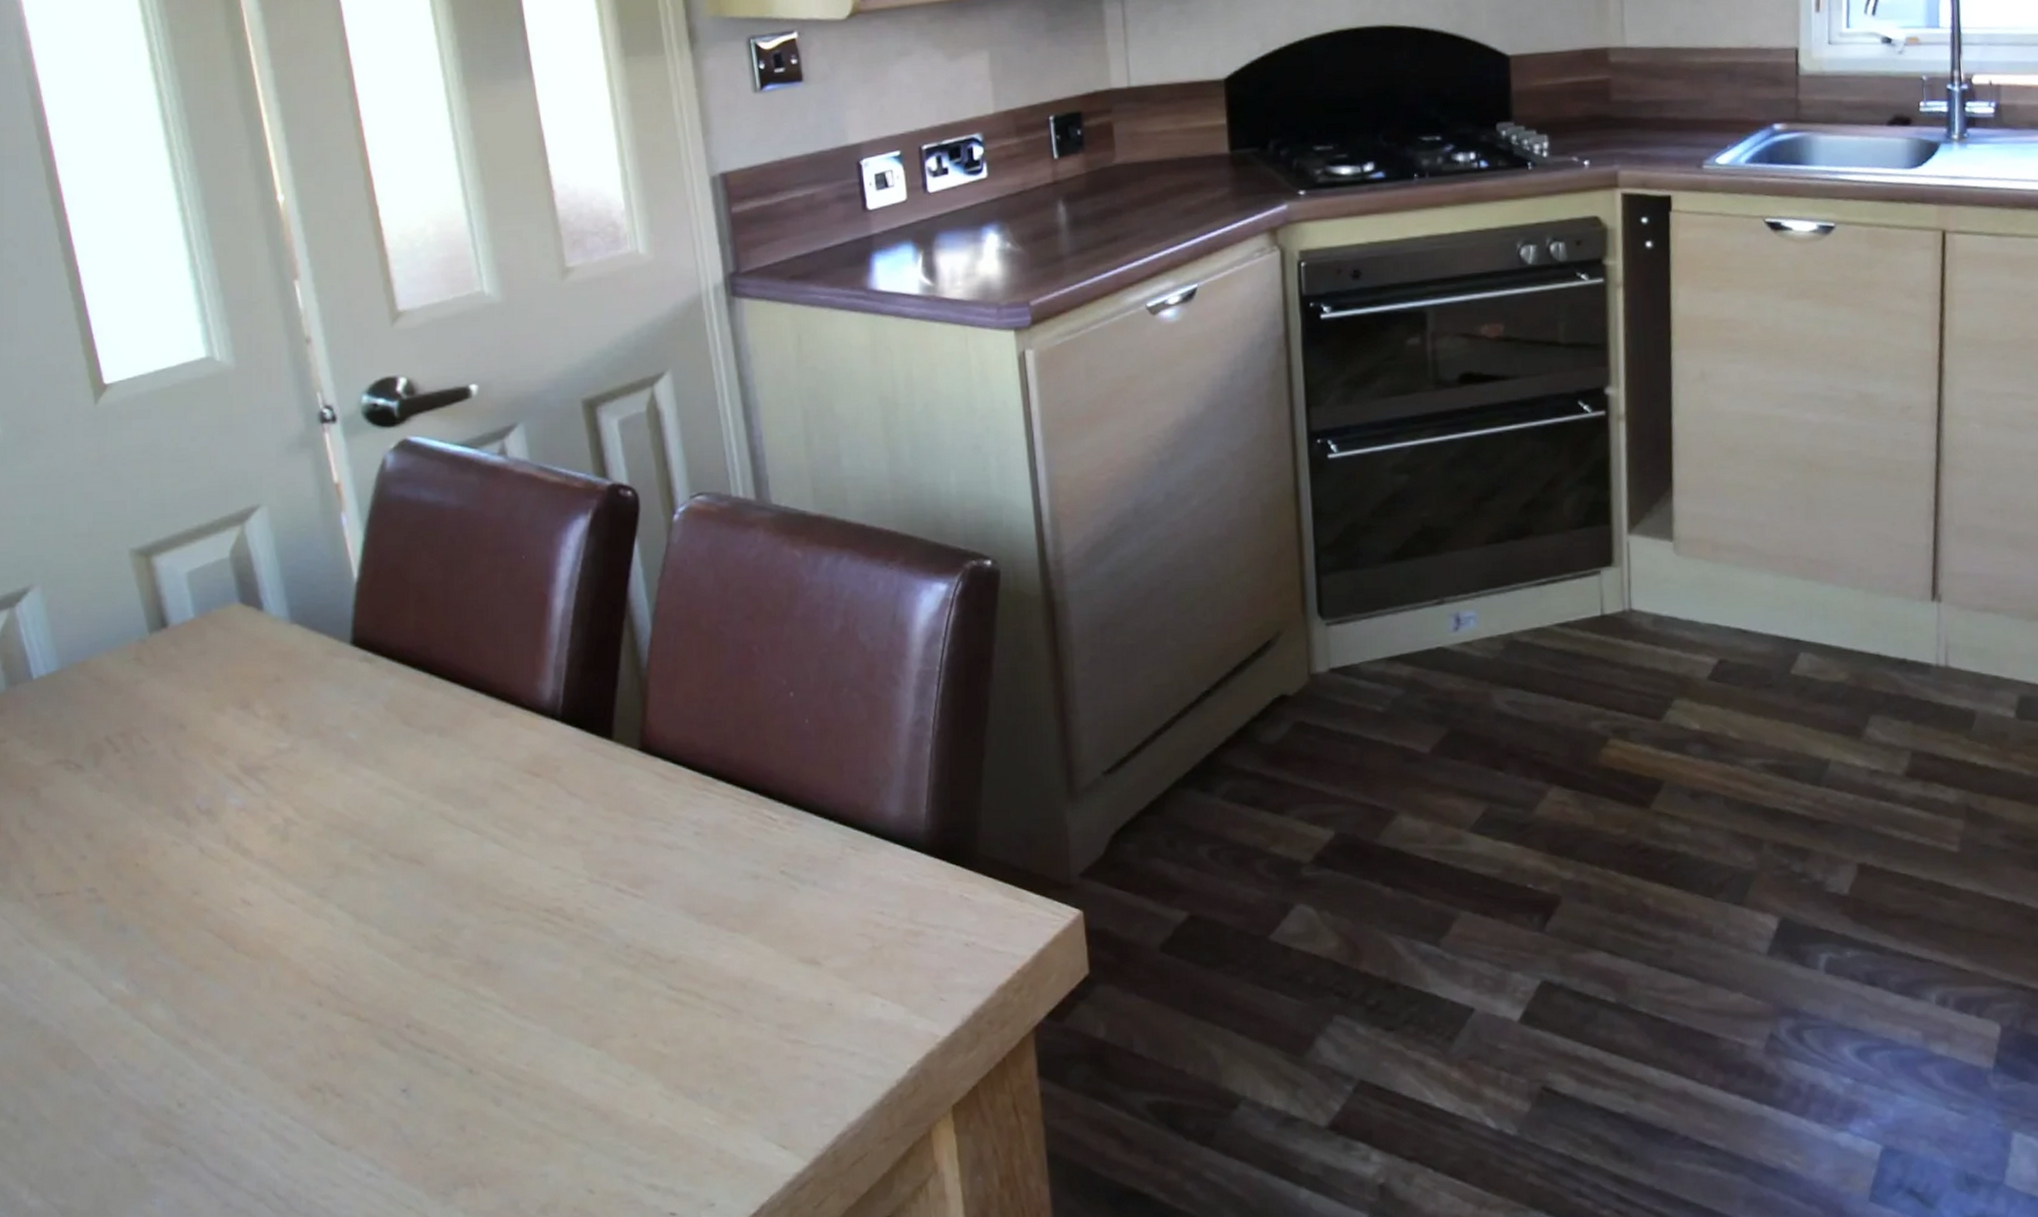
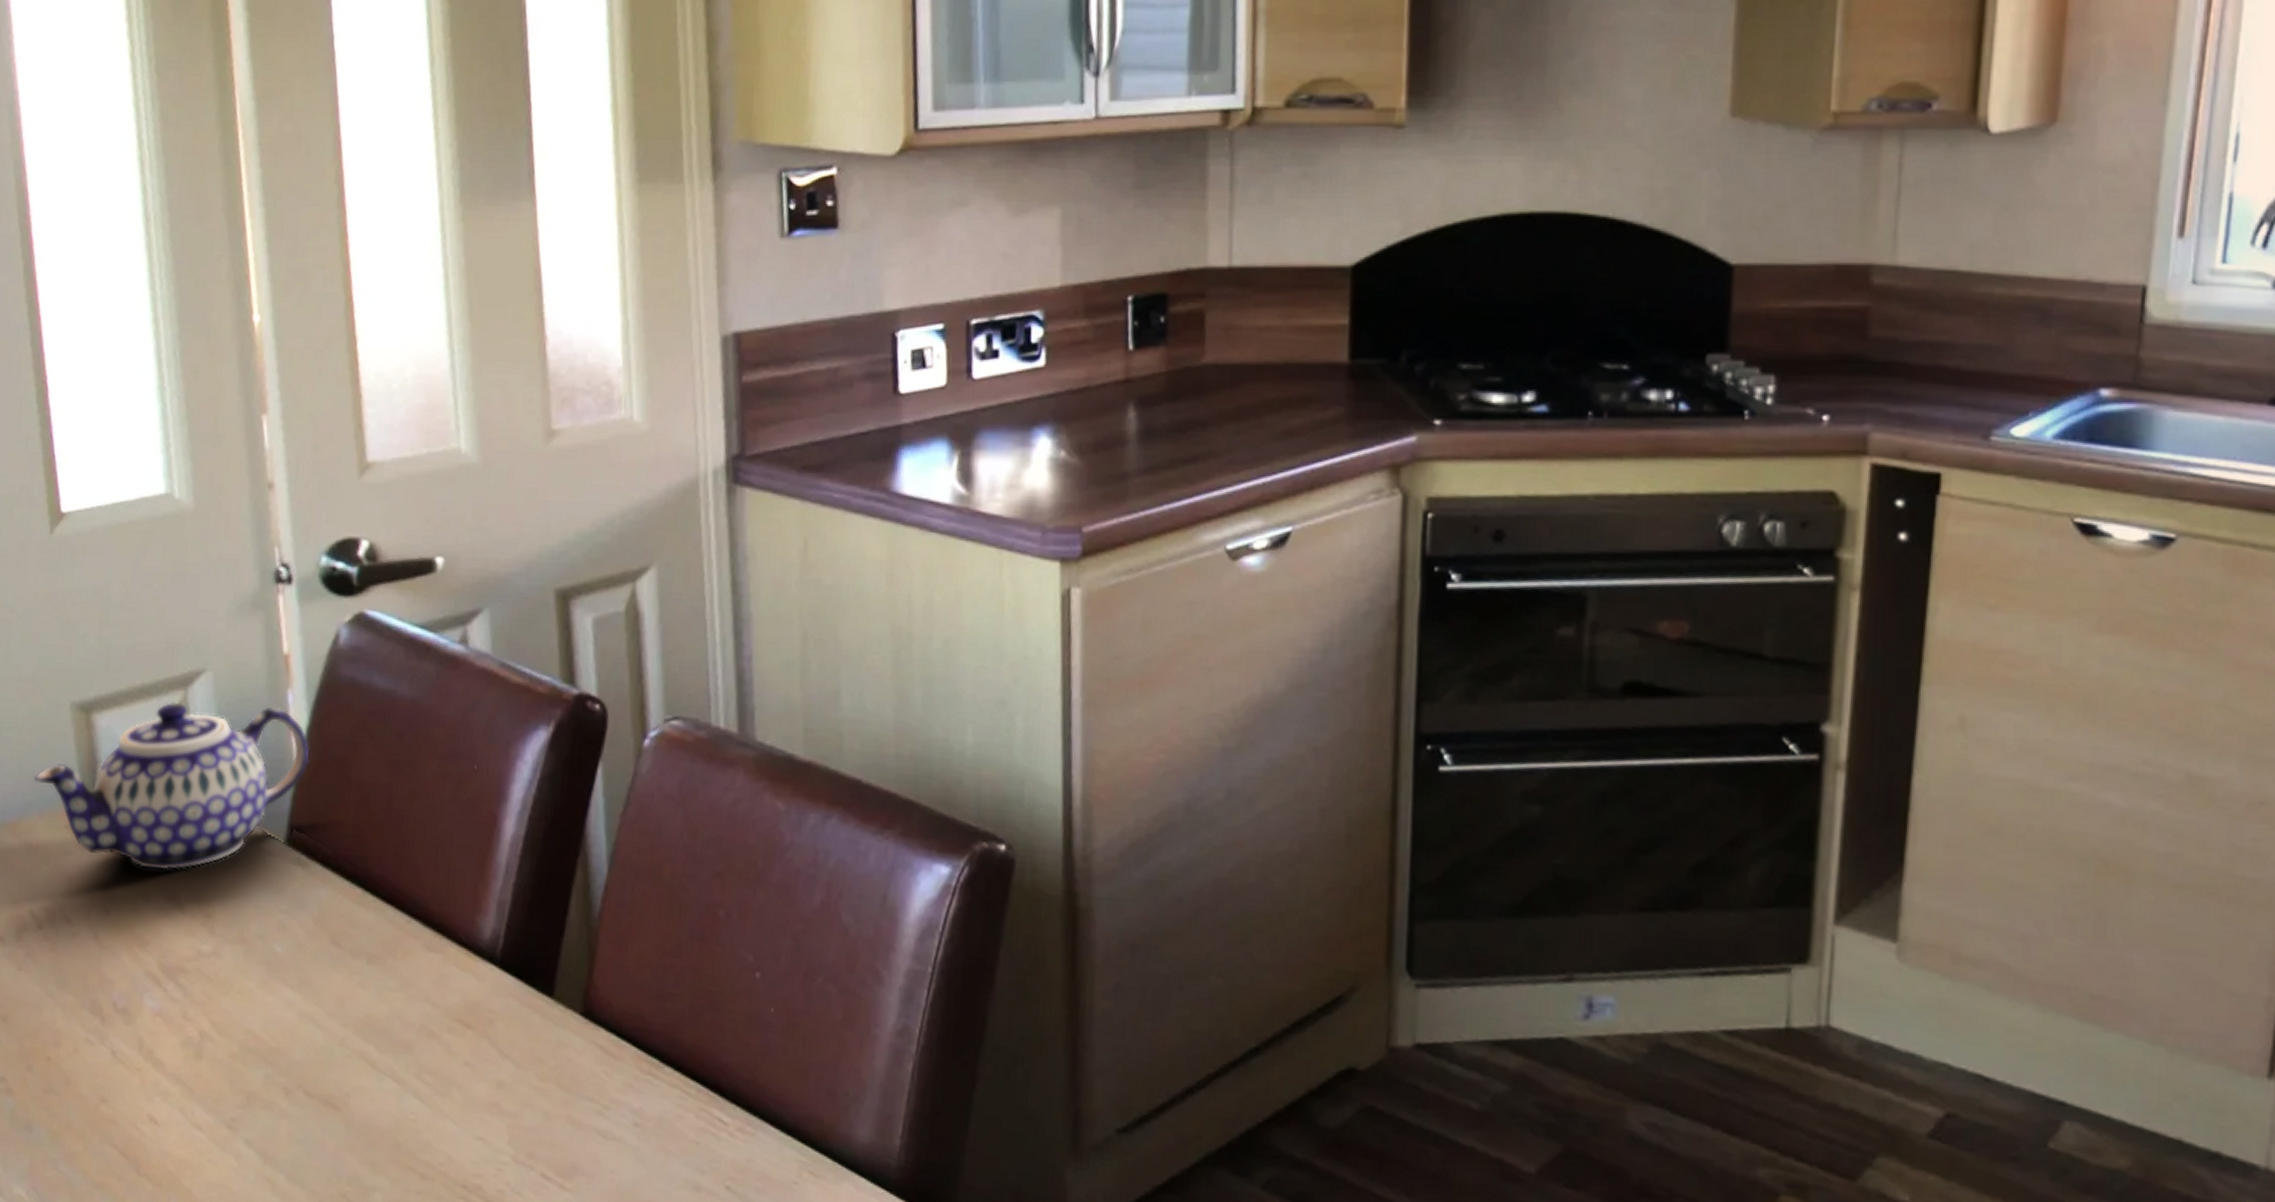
teapot: none [98,529,367,685] -> present [33,702,310,870]

